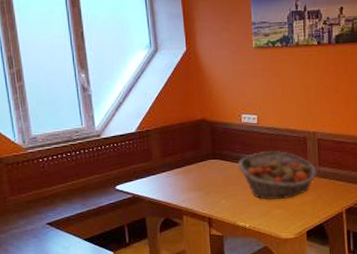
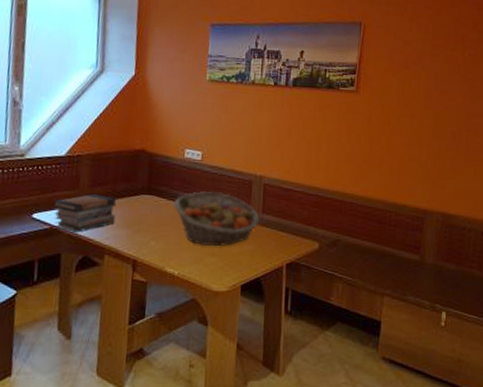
book stack: none [132,164,188,199] -> present [53,194,117,232]

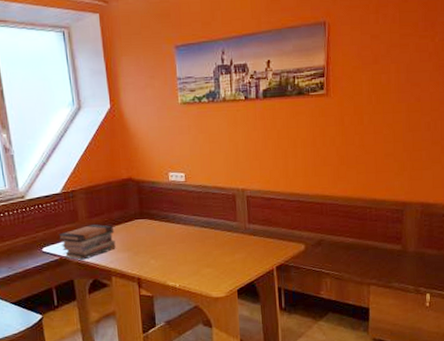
fruit basket: present [174,191,260,246] -> none [166,209,247,259]

